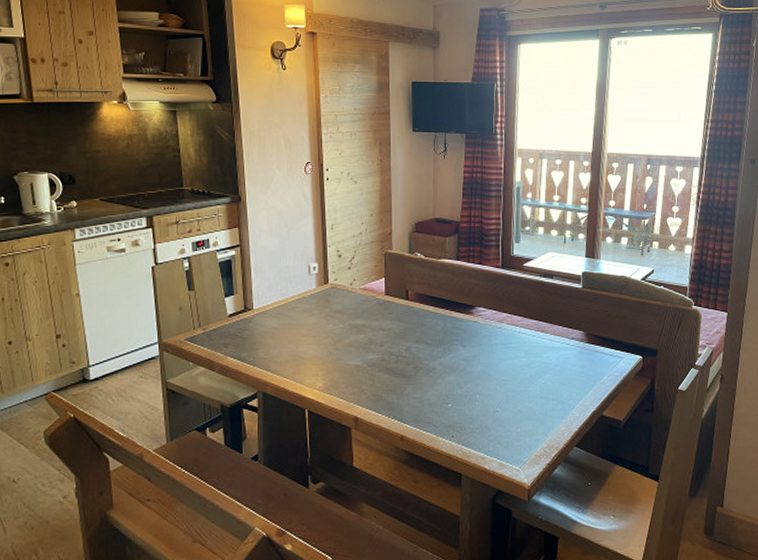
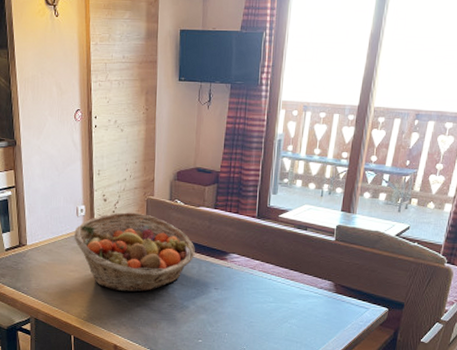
fruit basket: none [305,268,439,356] -> present [73,212,195,293]

